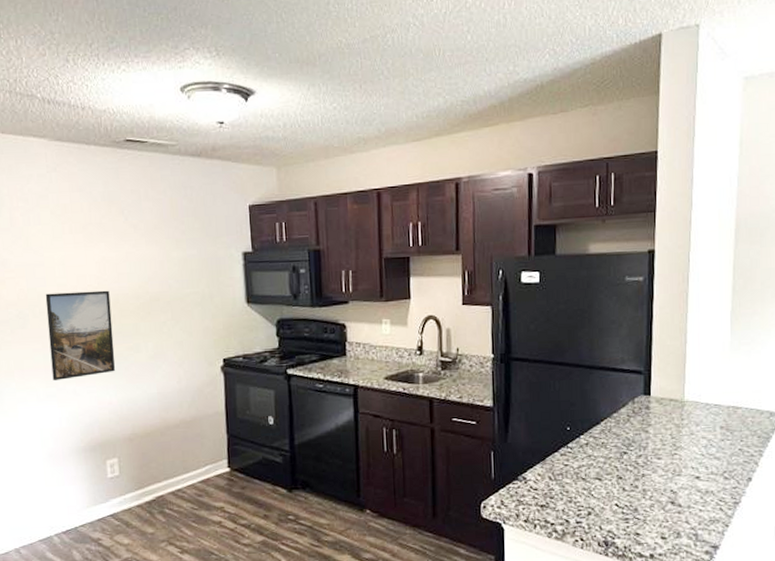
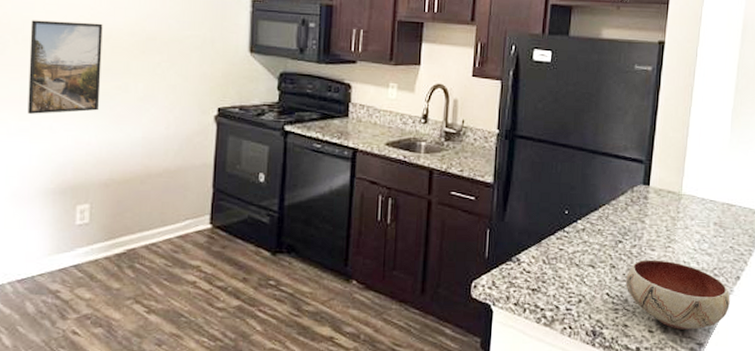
bowl: none [634,467,743,534] -> present [626,259,730,330]

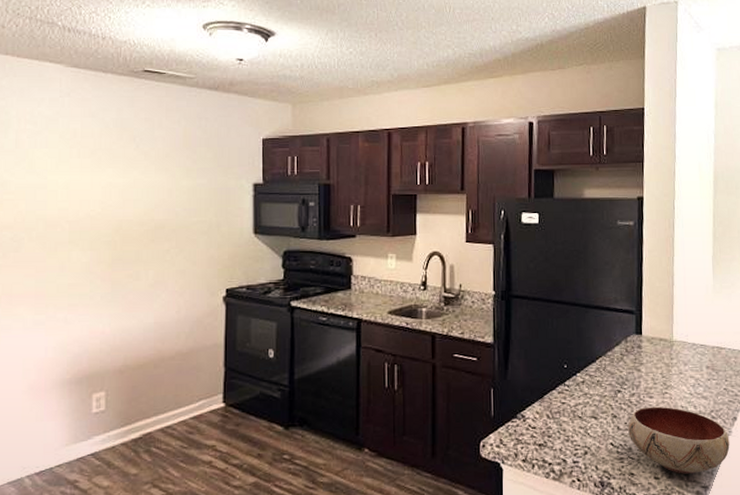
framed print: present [27,20,103,114] -> none [43,216,113,307]

